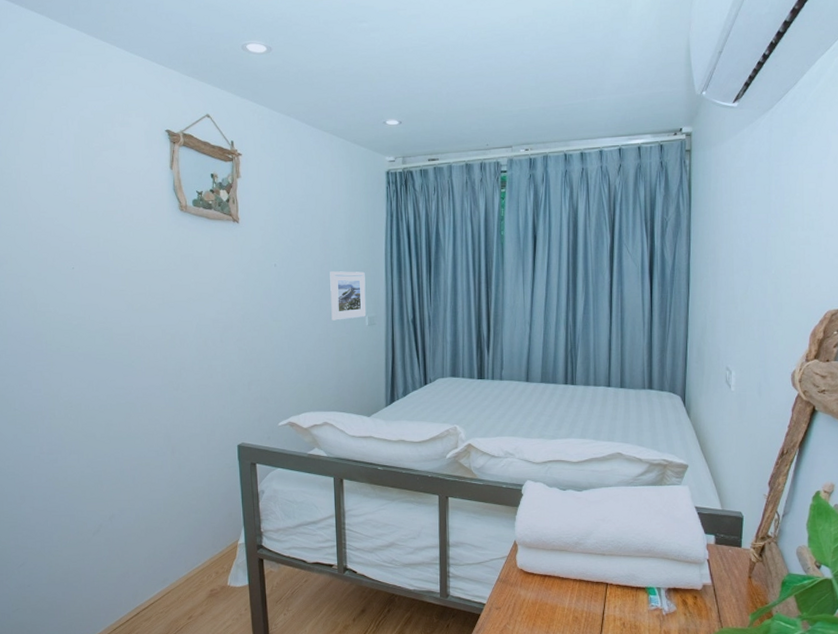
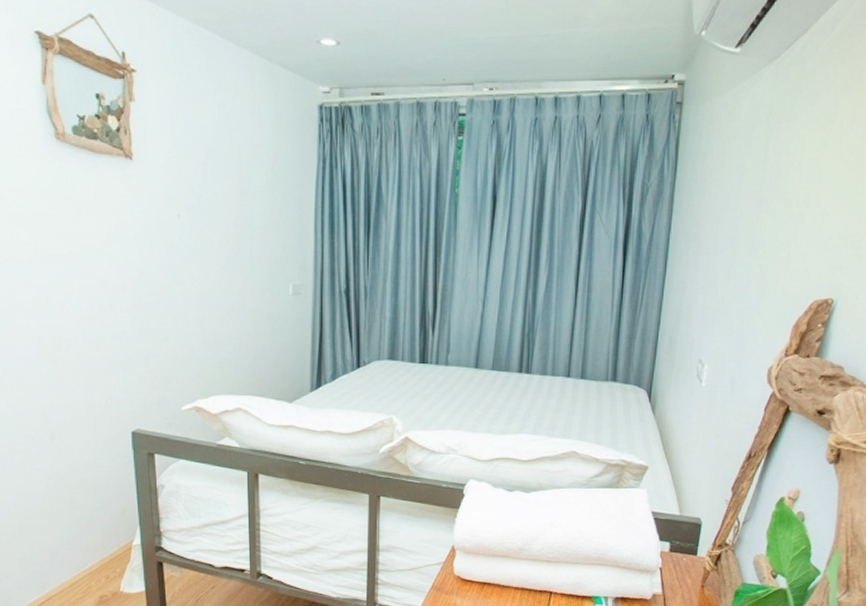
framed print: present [330,271,367,321] -> none [246,227,291,287]

